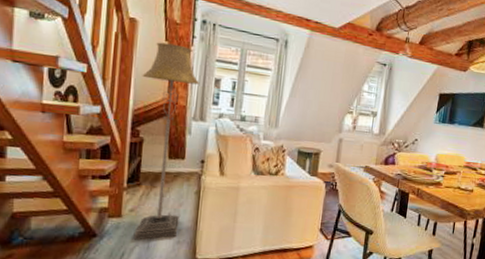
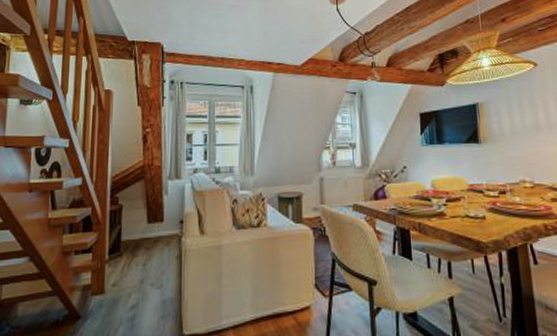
floor lamp: present [135,42,199,240] -> none [118,107,172,319]

